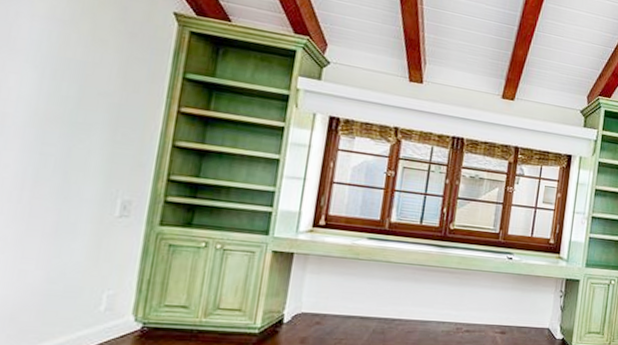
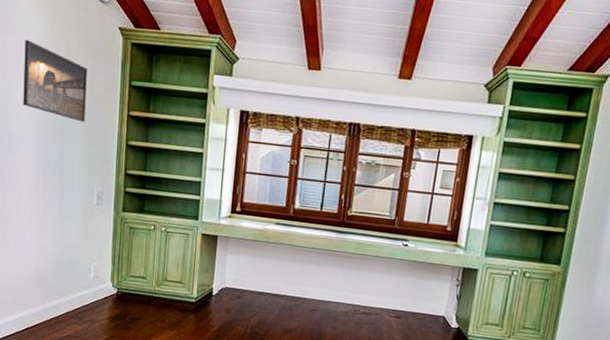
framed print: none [10,9,122,116] -> present [23,40,87,122]

